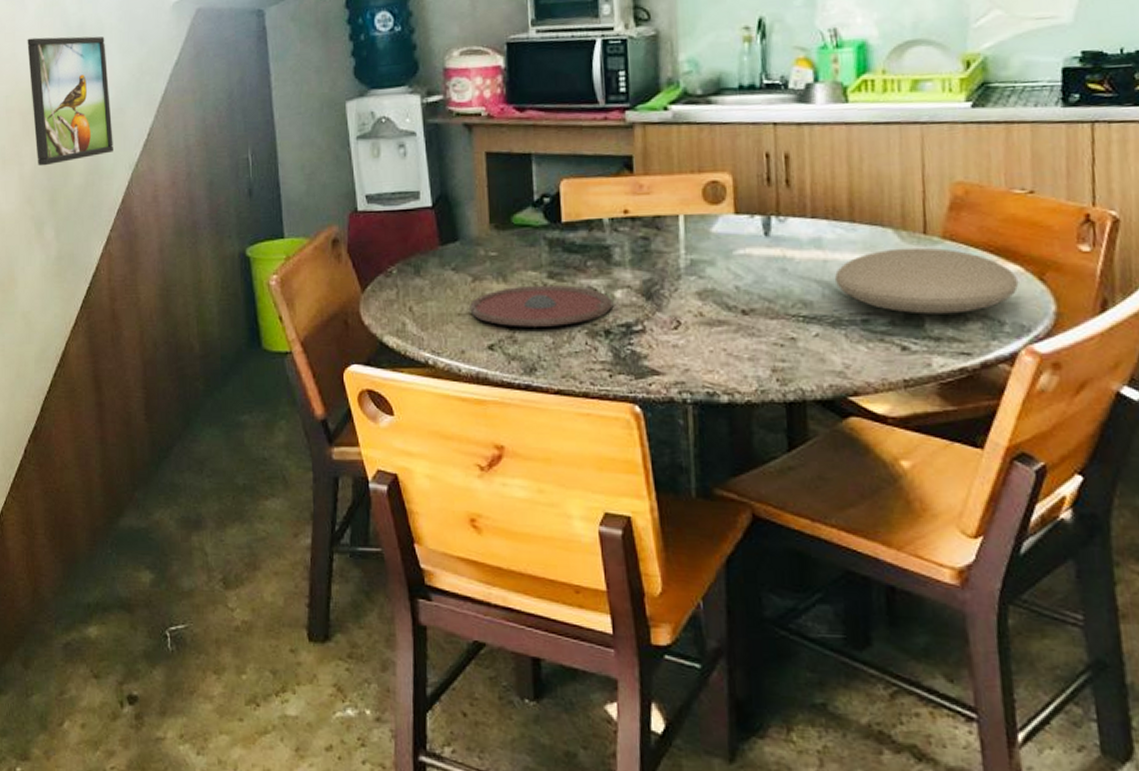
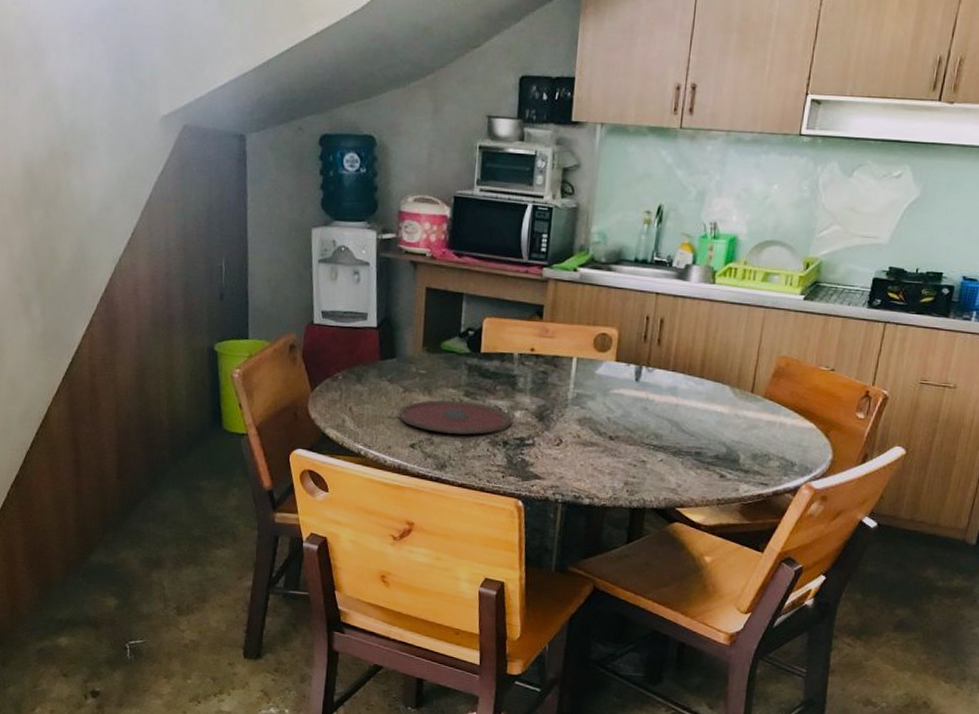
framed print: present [27,36,113,166] -> none [20,129,99,250]
plate: present [834,247,1019,314] -> none [681,401,811,455]

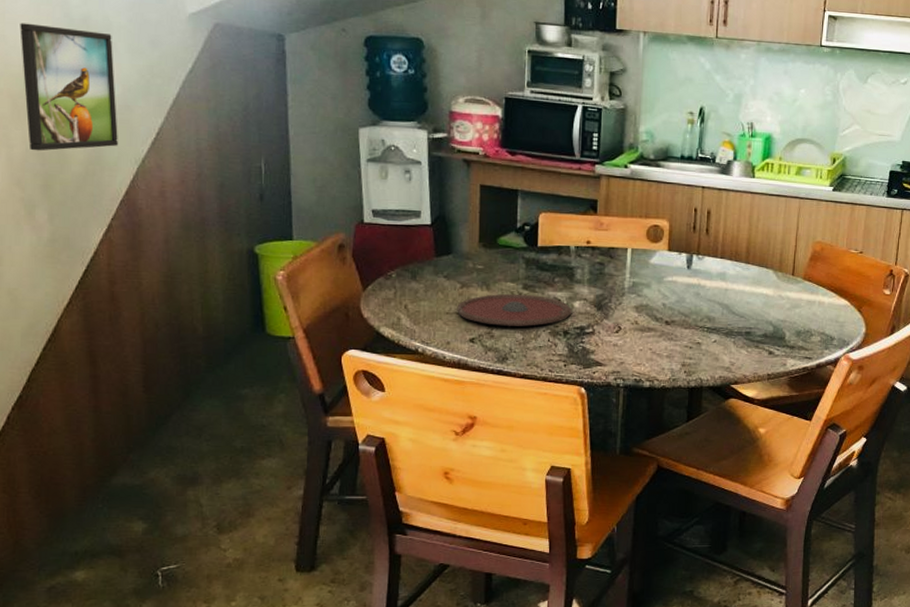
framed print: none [20,129,99,250] -> present [20,22,118,151]

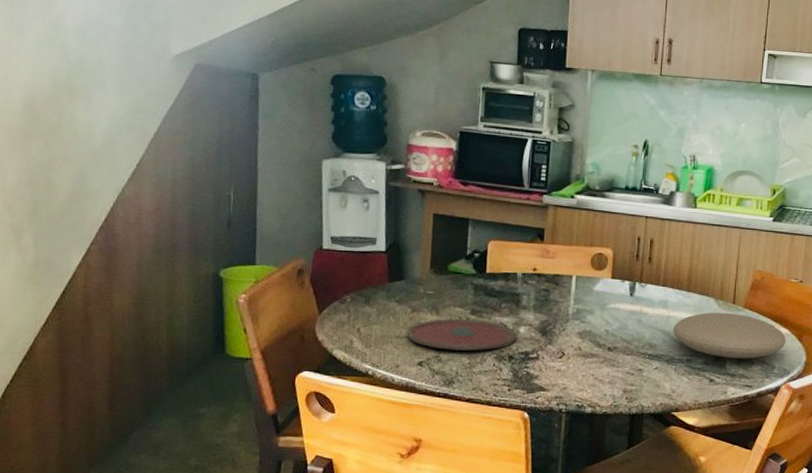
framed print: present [20,22,118,151] -> none [21,64,104,181]
plate: none [731,284,846,331] -> present [672,312,787,359]

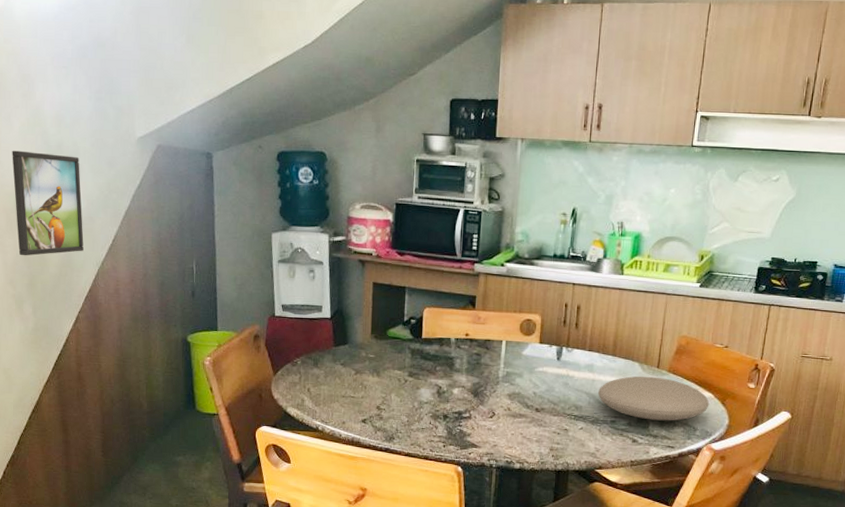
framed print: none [21,64,104,181] -> present [12,150,84,256]
plate: present [407,318,518,351] -> none [351,380,452,410]

